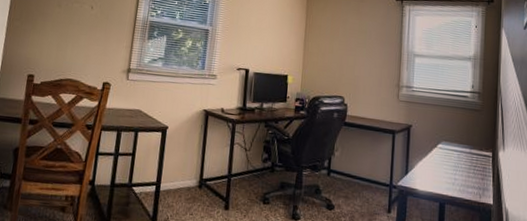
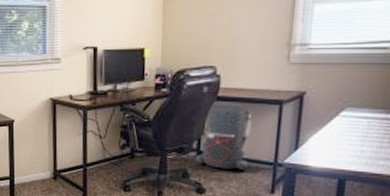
backpack: none [326,126,372,189] -> present [195,101,252,170]

